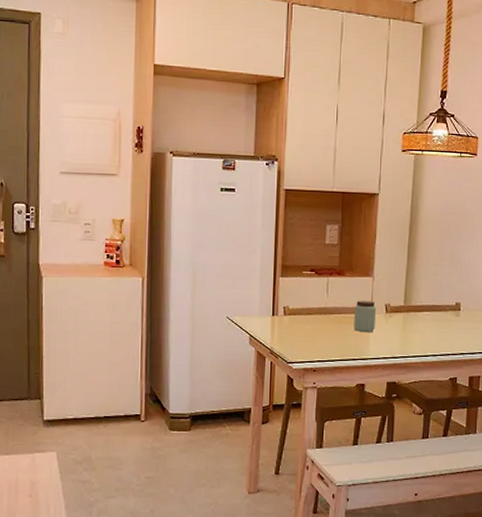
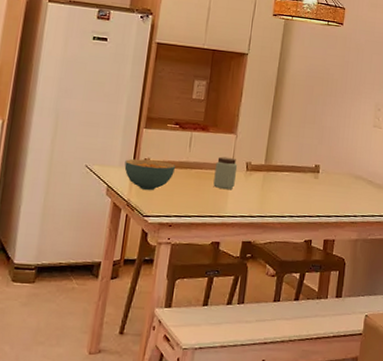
cereal bowl: none [264,307,315,338] -> present [124,158,176,191]

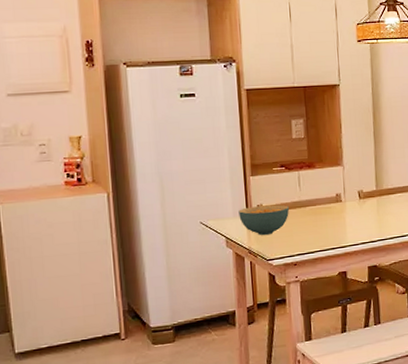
peanut butter: present [213,156,238,190] -> none [328,189,351,221]

